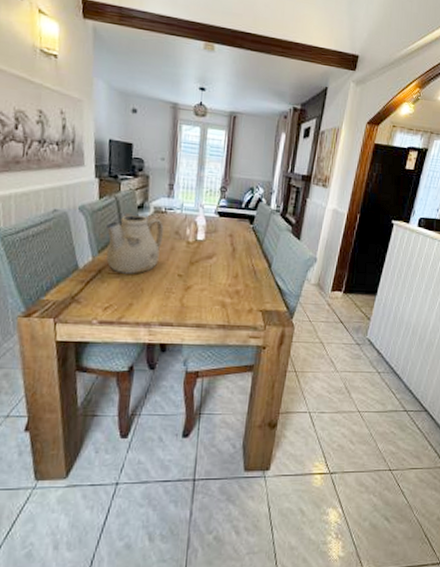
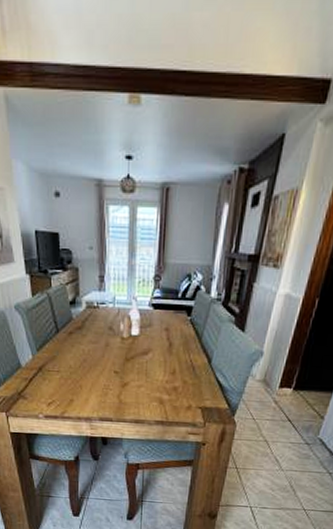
teapot: present [105,215,164,274] -> none [41,312,98,371]

